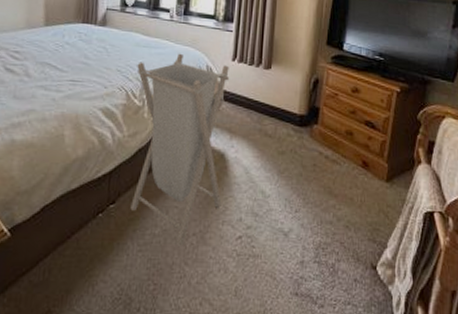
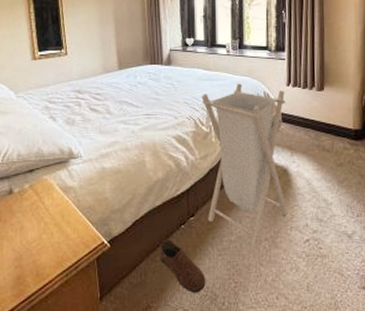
shoe: none [69,230,121,296] -> present [160,239,206,293]

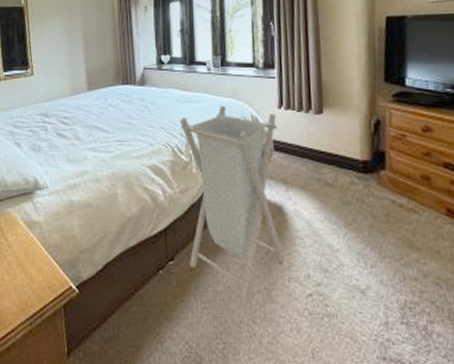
shoe: present [160,239,206,293] -> none [135,286,189,353]

